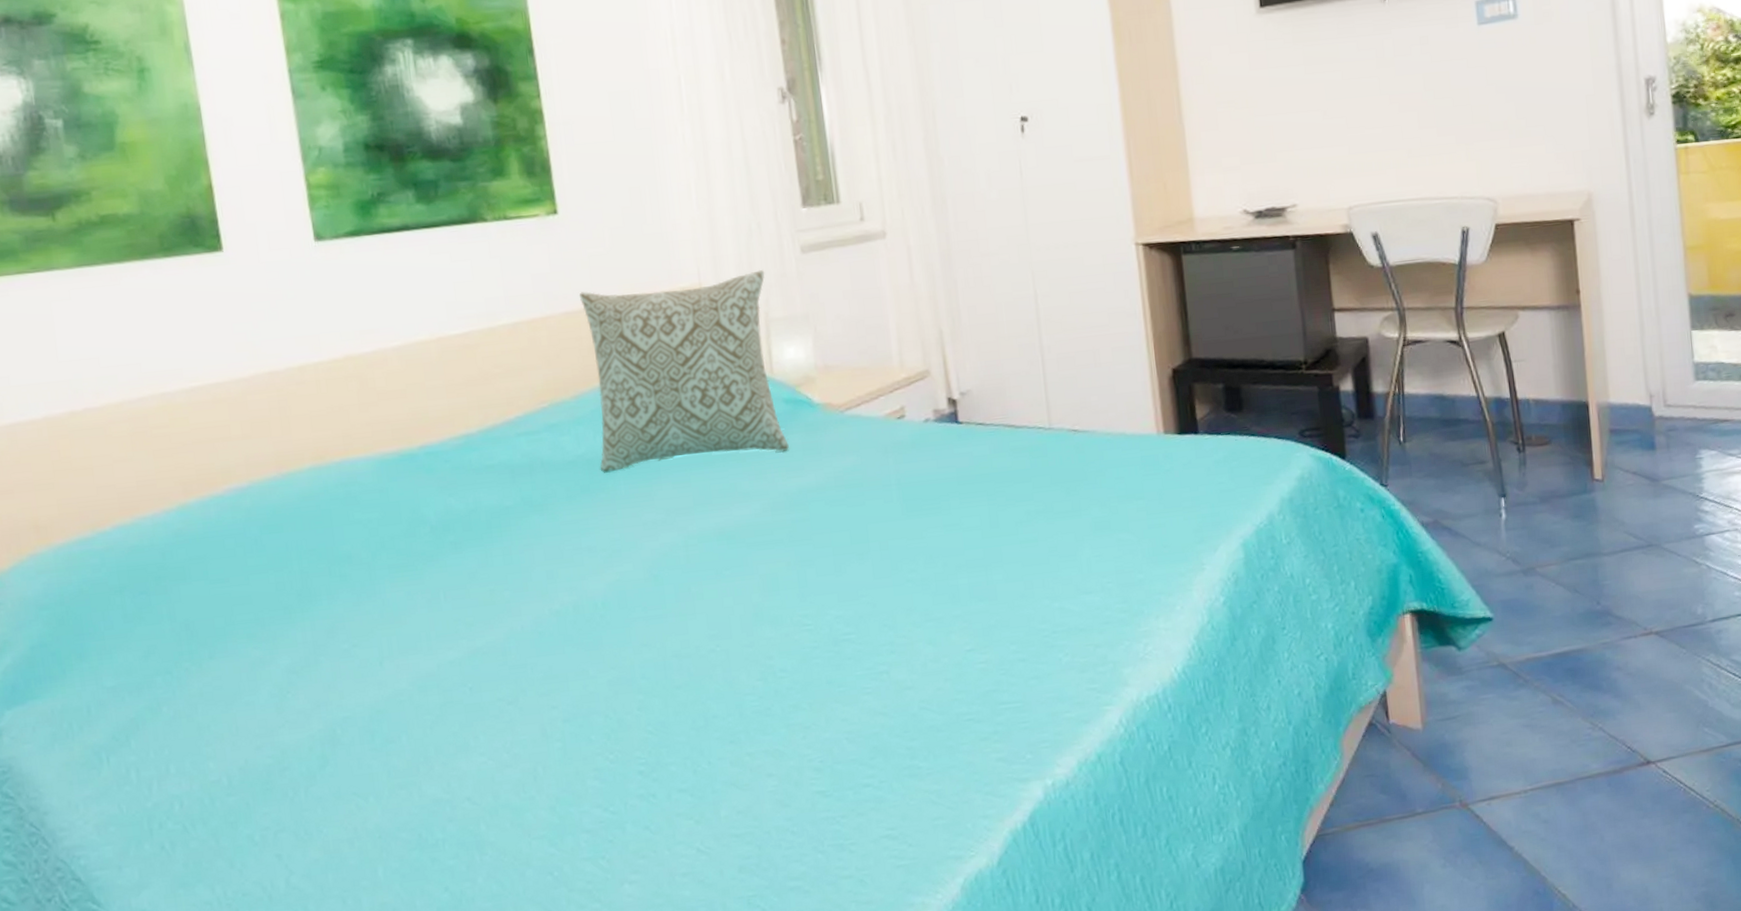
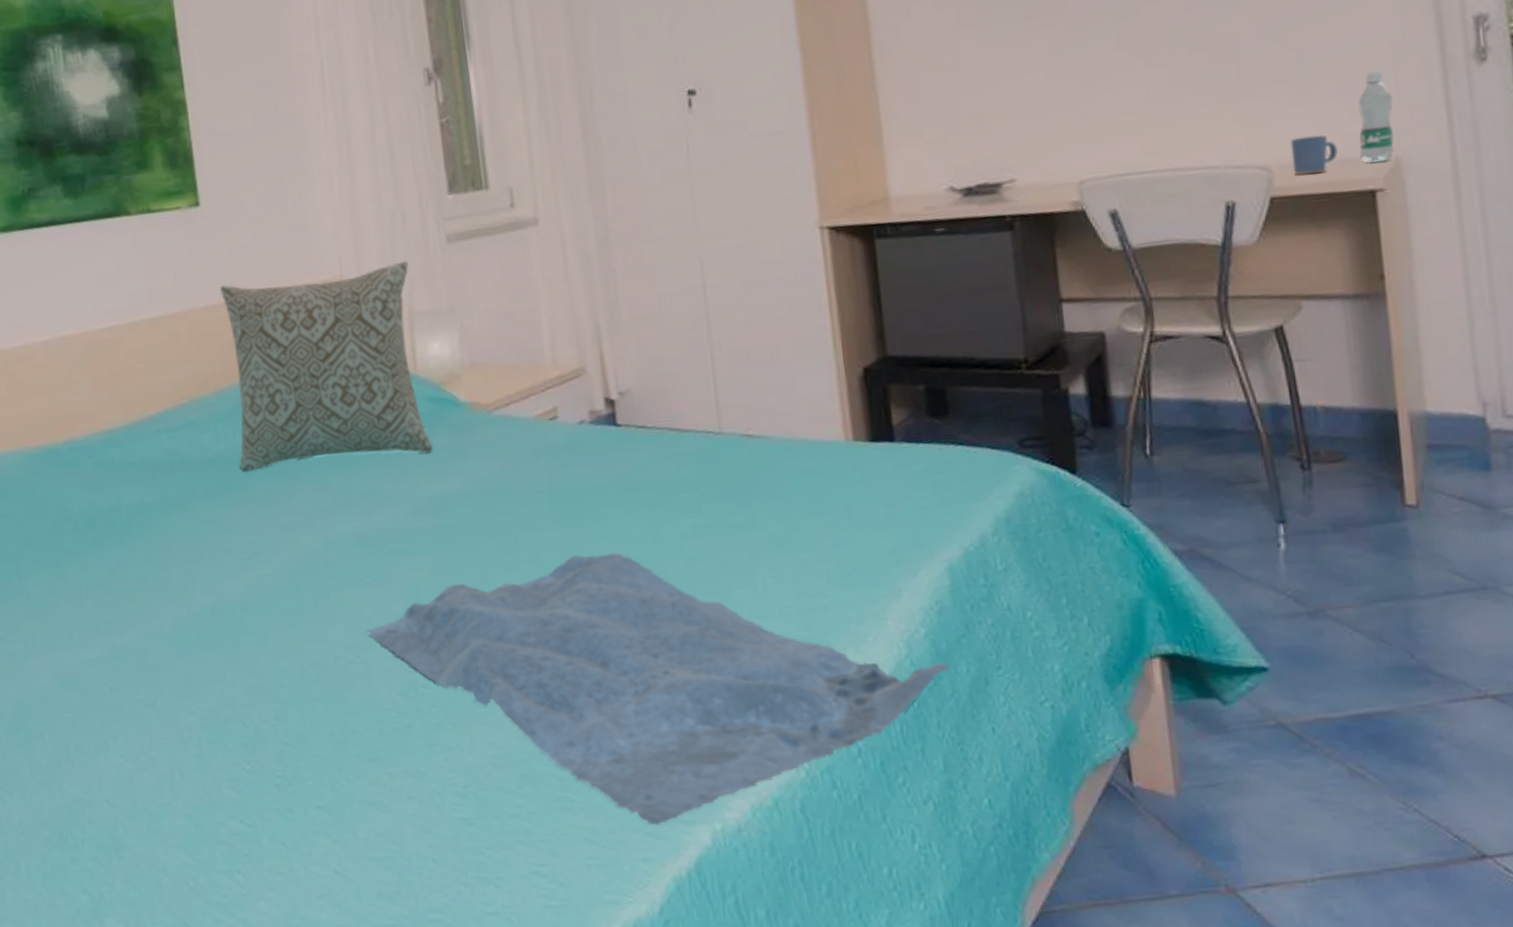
towel: none [726,539,1245,785] -> present [366,552,951,825]
mug: none [1510,172,1546,206] -> present [1290,135,1338,175]
bottle: none [1561,121,1587,197] -> present [1358,71,1394,163]

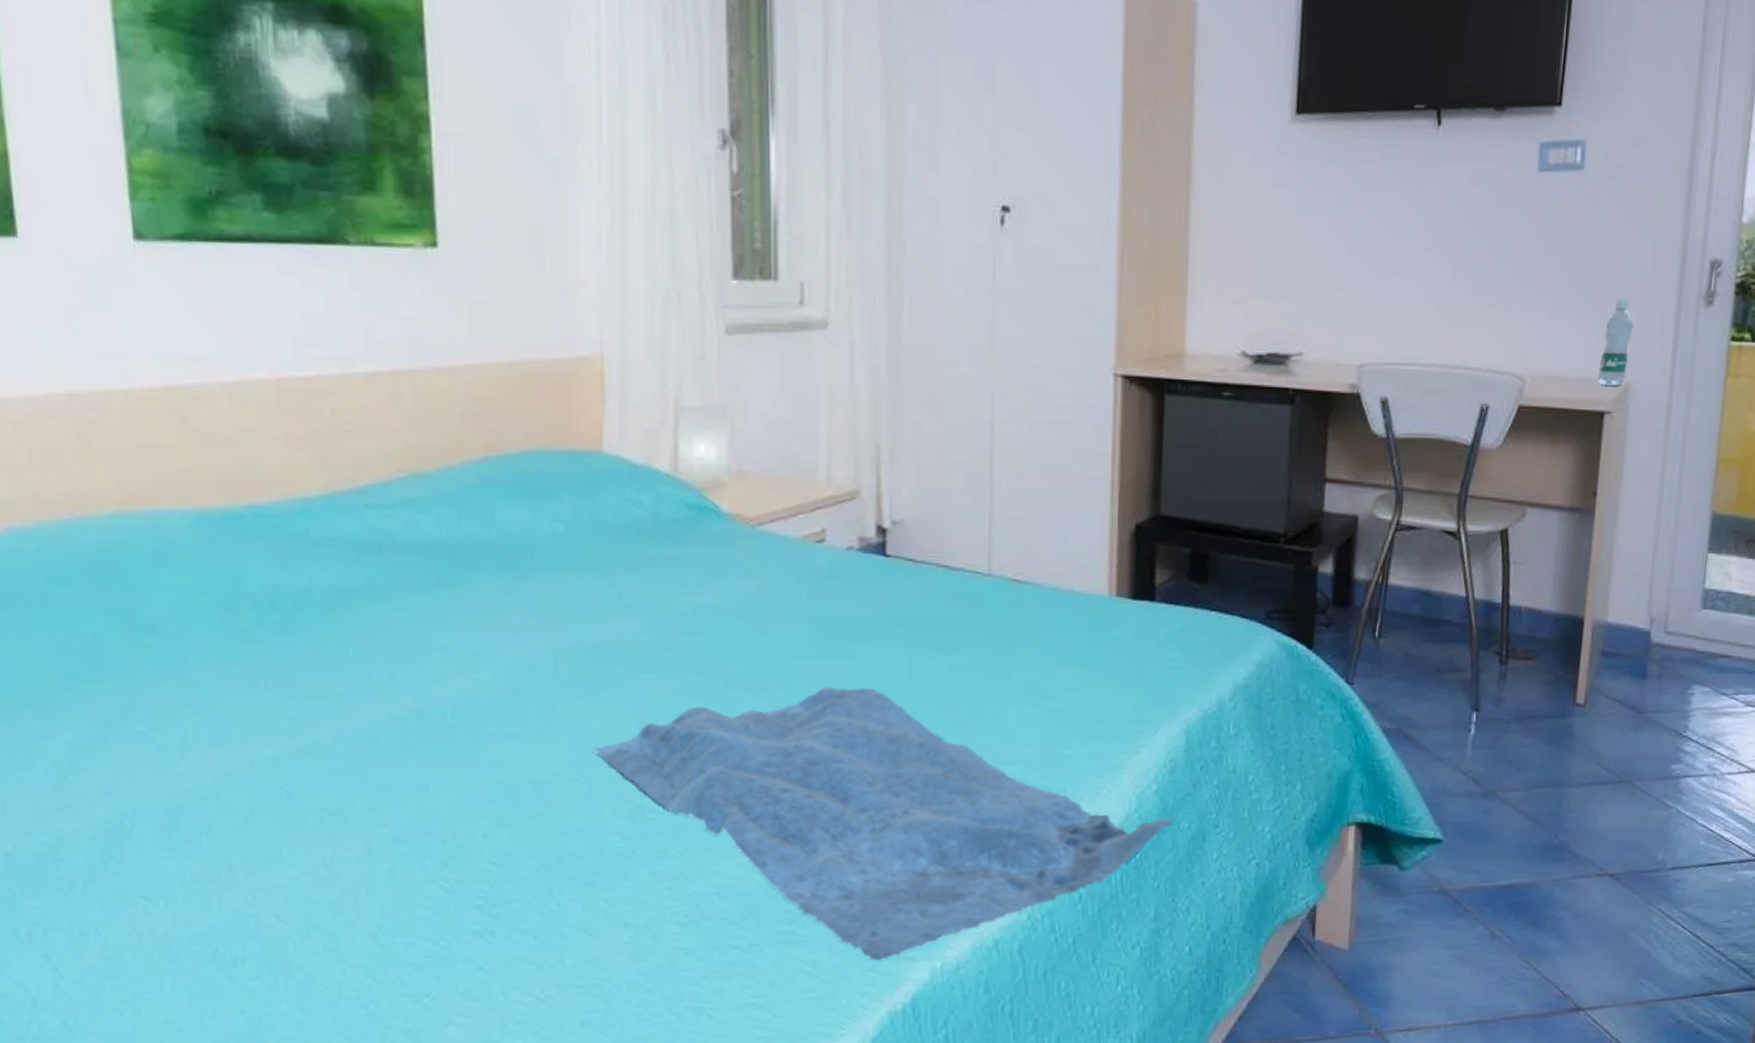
pillow: present [219,260,433,472] -> none [454,346,687,564]
mug: present [1290,135,1338,175] -> none [1541,351,1581,389]

